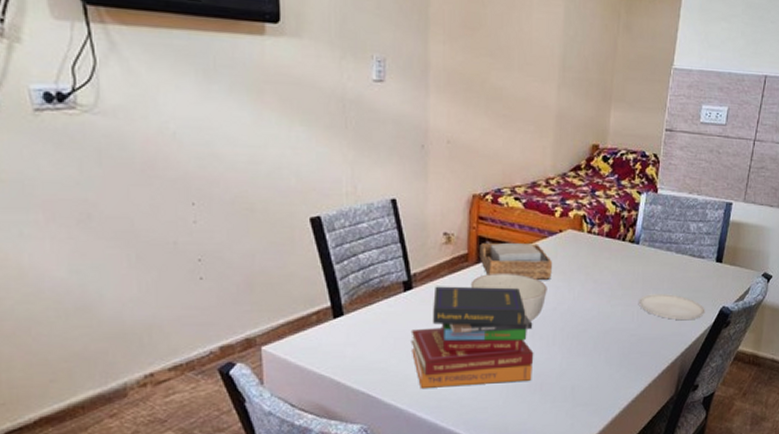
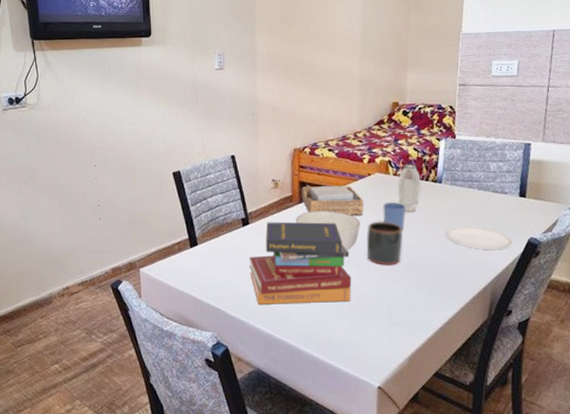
mug: none [552,286,593,339] -> present [366,221,403,266]
mug: none [573,265,599,298] -> present [383,202,406,230]
vase: none [591,220,617,276] -> present [398,164,421,212]

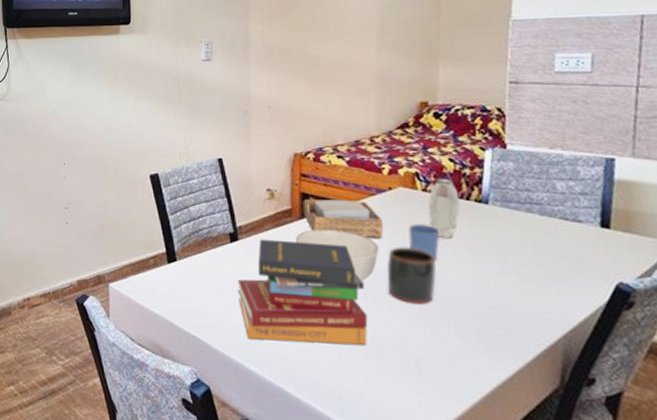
plate: present [446,226,513,250] -> none [495,261,593,296]

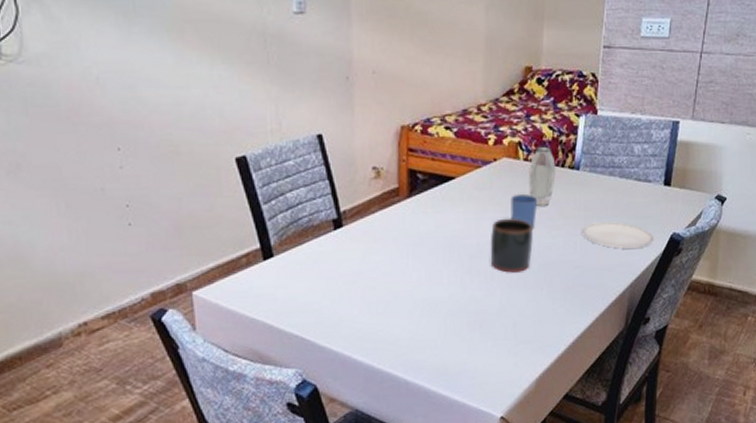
books: present [237,239,368,345] -> none [342,221,472,330]
bowl: present [295,228,379,281] -> none [402,206,483,256]
napkin holder: present [303,199,383,238] -> none [410,174,487,212]
plate: none [495,261,593,296] -> present [582,221,654,250]

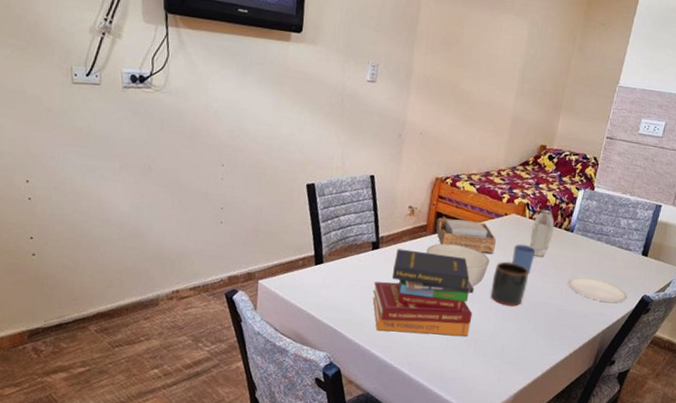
books: none [342,221,472,330] -> present [373,248,474,336]
bowl: none [402,206,483,256] -> present [426,243,490,287]
napkin holder: none [410,174,487,212] -> present [436,218,496,254]

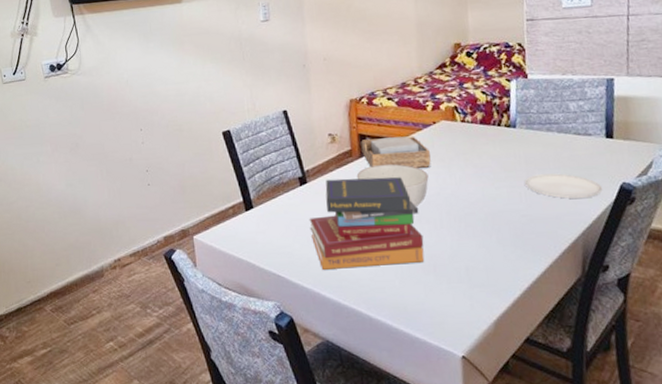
mug: present [490,261,529,306] -> none [436,172,478,221]
mug: present [512,244,536,273] -> none [452,151,479,181]
vase: present [529,209,555,257] -> none [466,108,494,161]

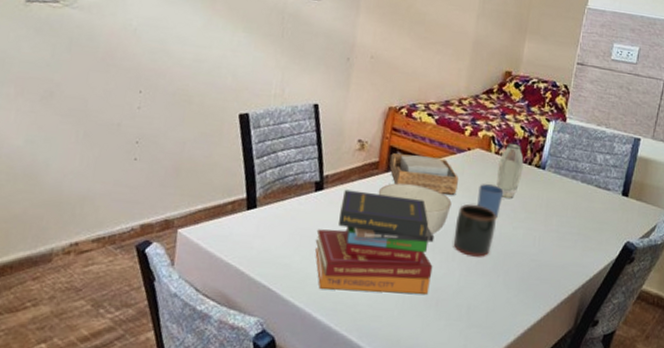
mug: none [436,172,478,221] -> present [453,204,497,257]
mug: none [452,151,479,181] -> present [477,184,504,218]
vase: none [466,108,494,161] -> present [496,143,524,198]
plate: present [525,173,603,199] -> none [541,220,609,252]

